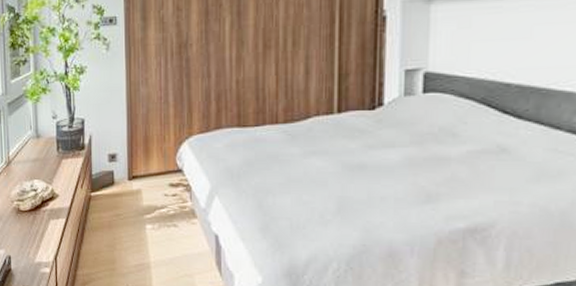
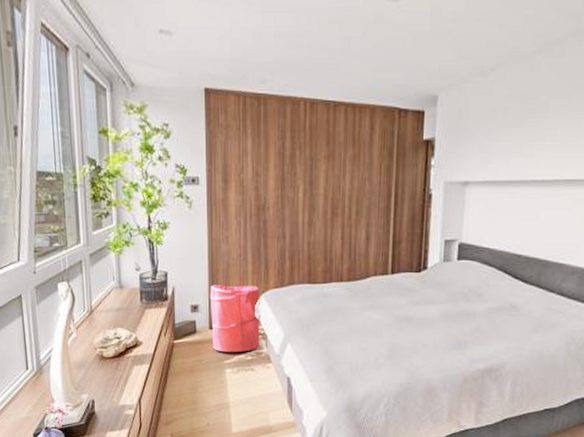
laundry hamper: none [128,131,184,207] -> present [209,285,260,353]

